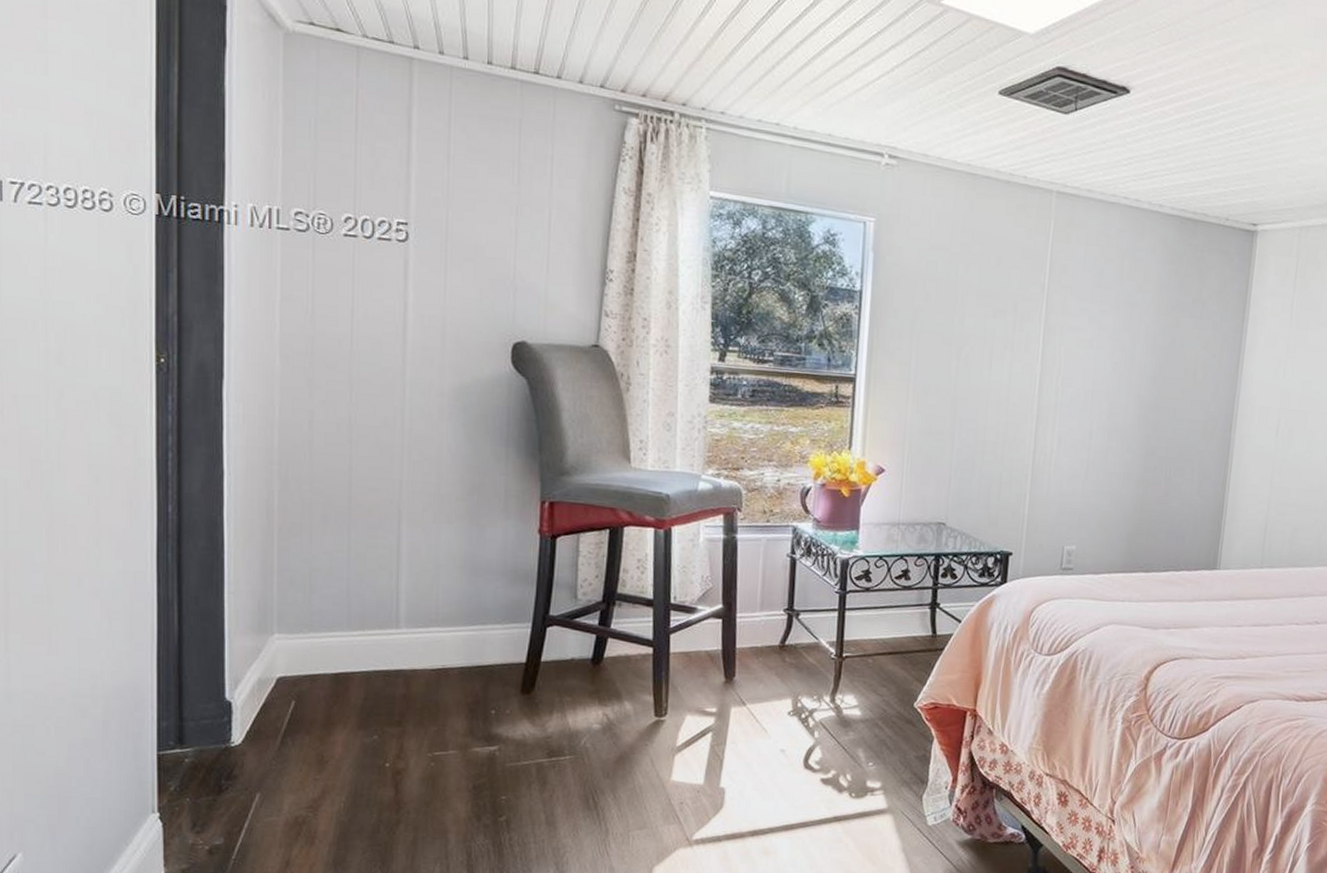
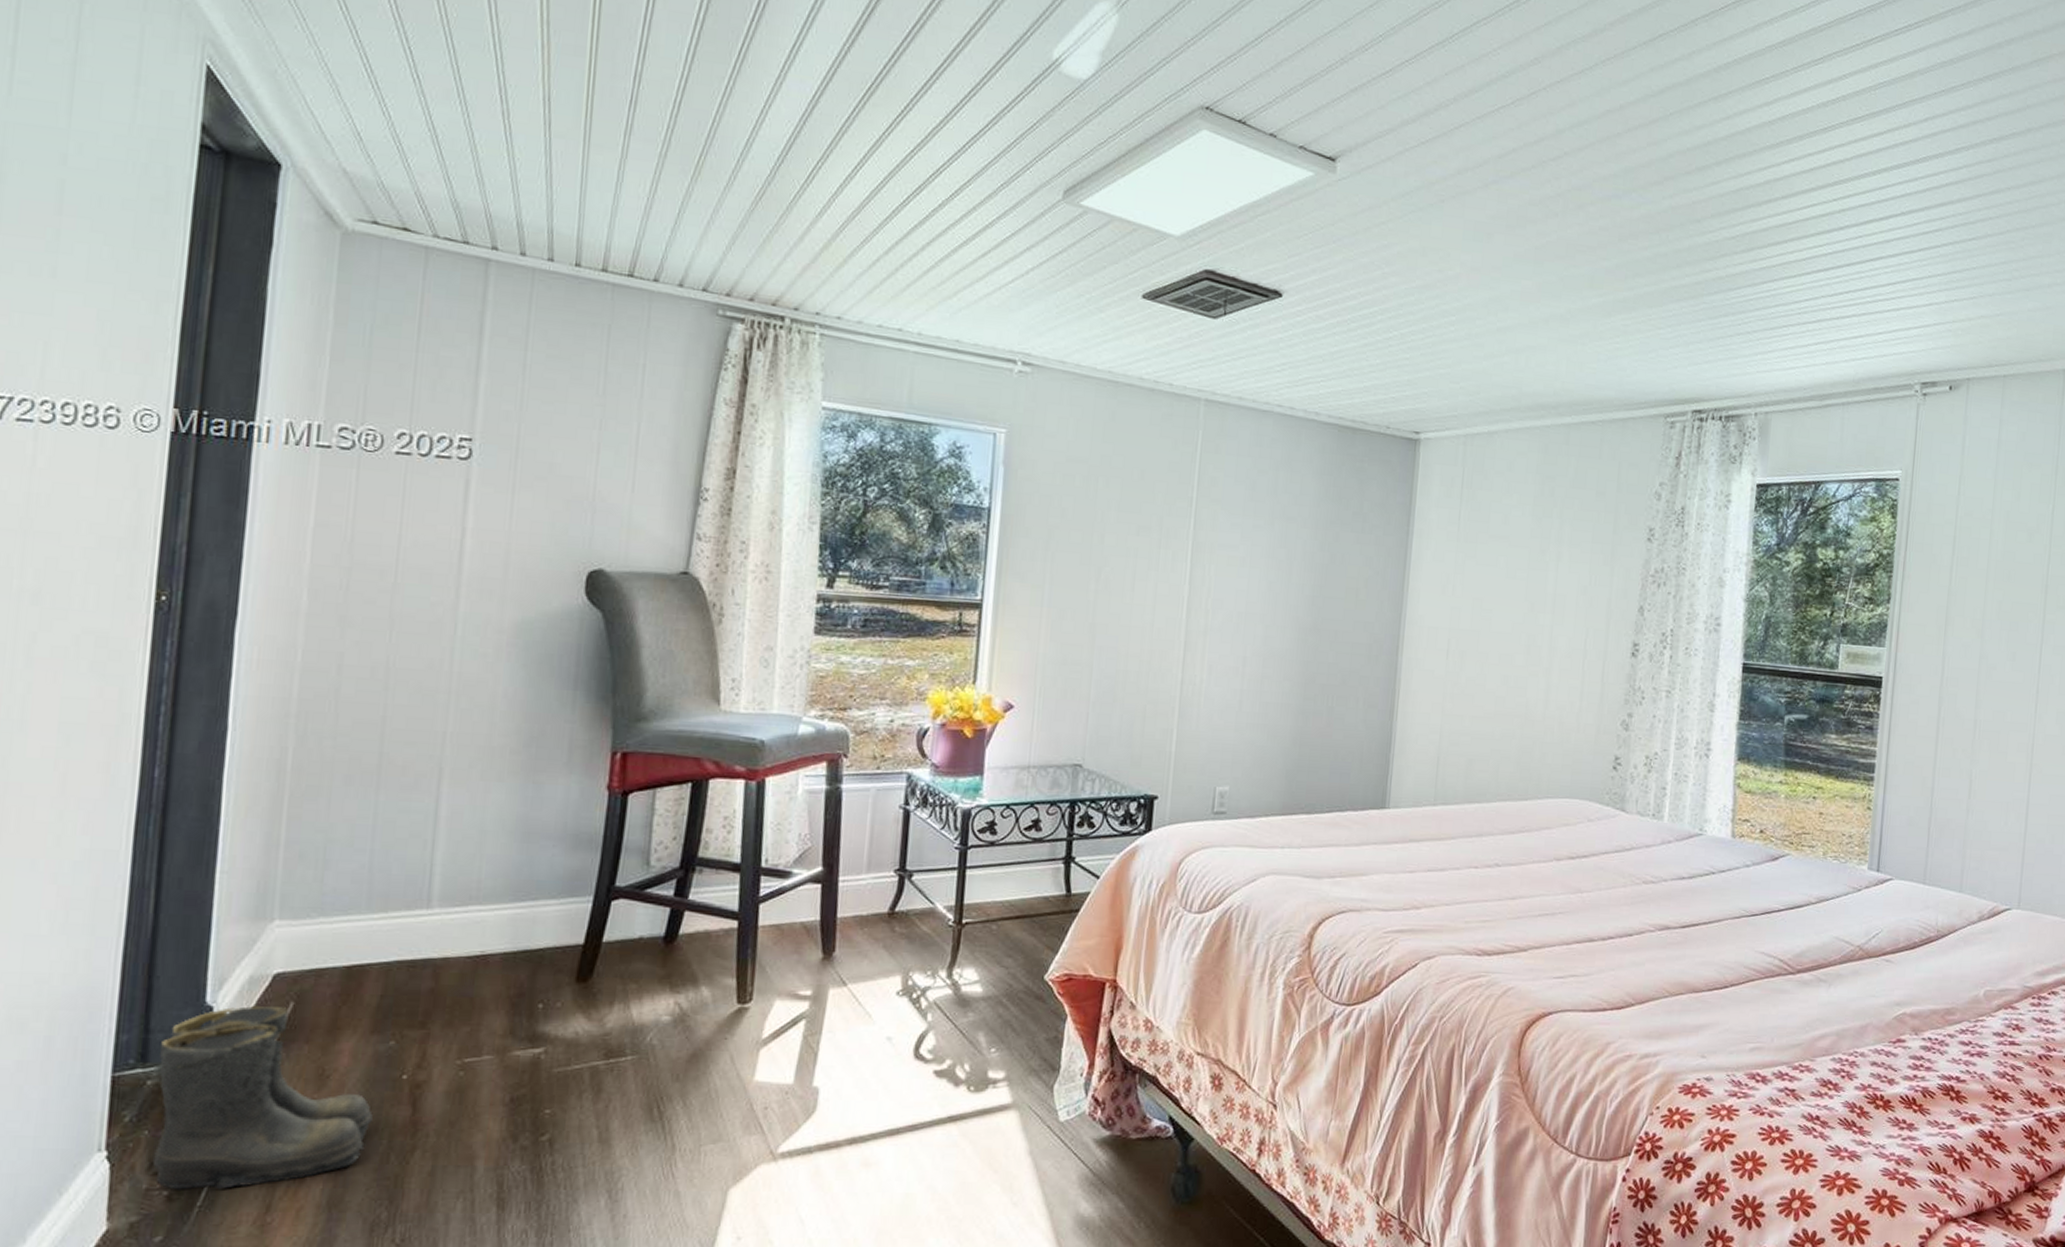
boots: none [192,702,365,847] -> present [152,1005,374,1190]

